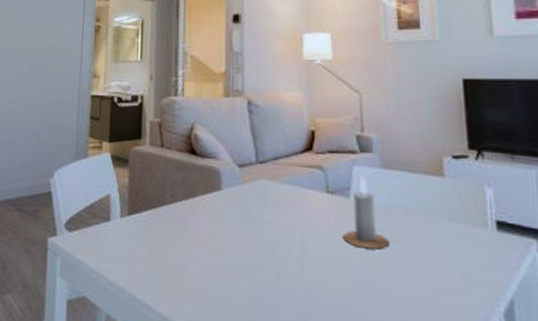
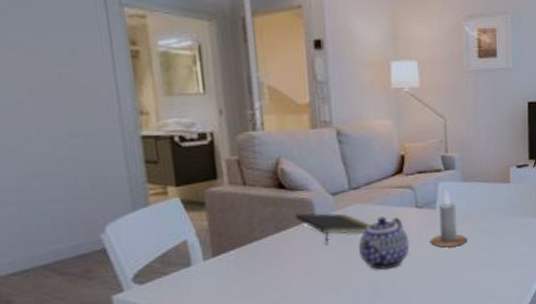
notepad: none [202,182,276,220] -> present [294,212,371,244]
teapot: none [262,197,319,264] -> present [358,216,410,270]

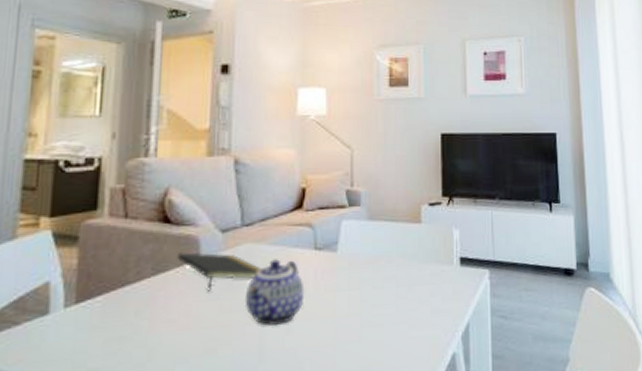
candle: present [430,190,468,248] -> none [328,230,372,300]

